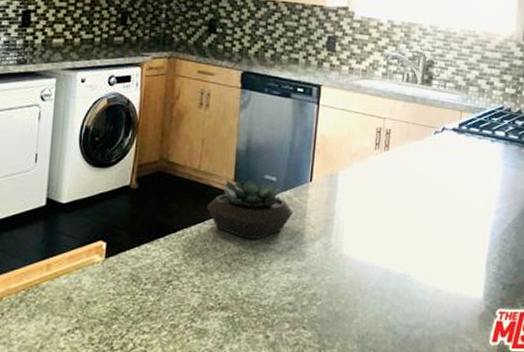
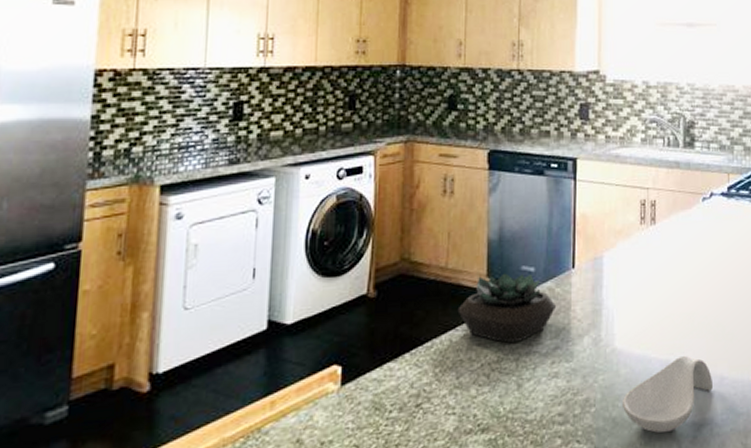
spoon rest: none [345,267,428,330] -> present [623,355,713,434]

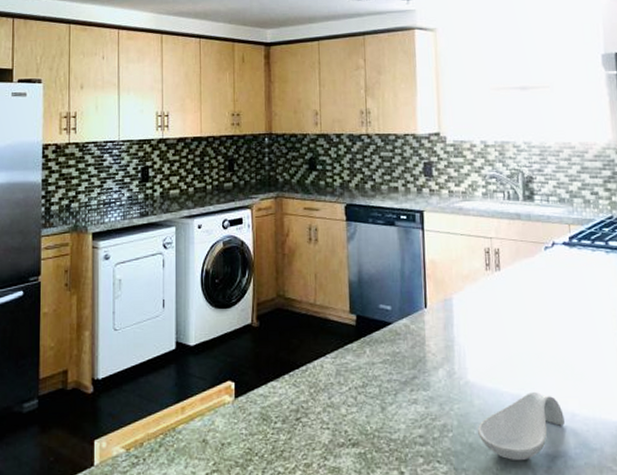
succulent plant: present [457,273,557,344] -> none [326,310,413,372]

